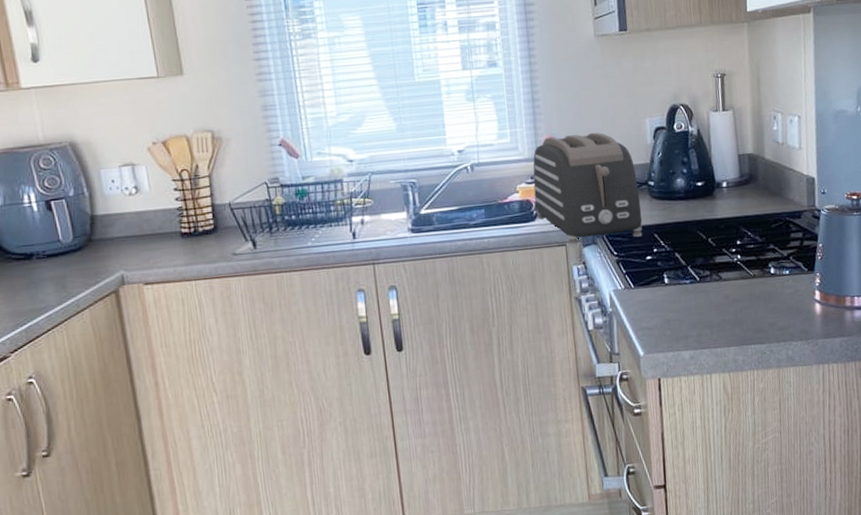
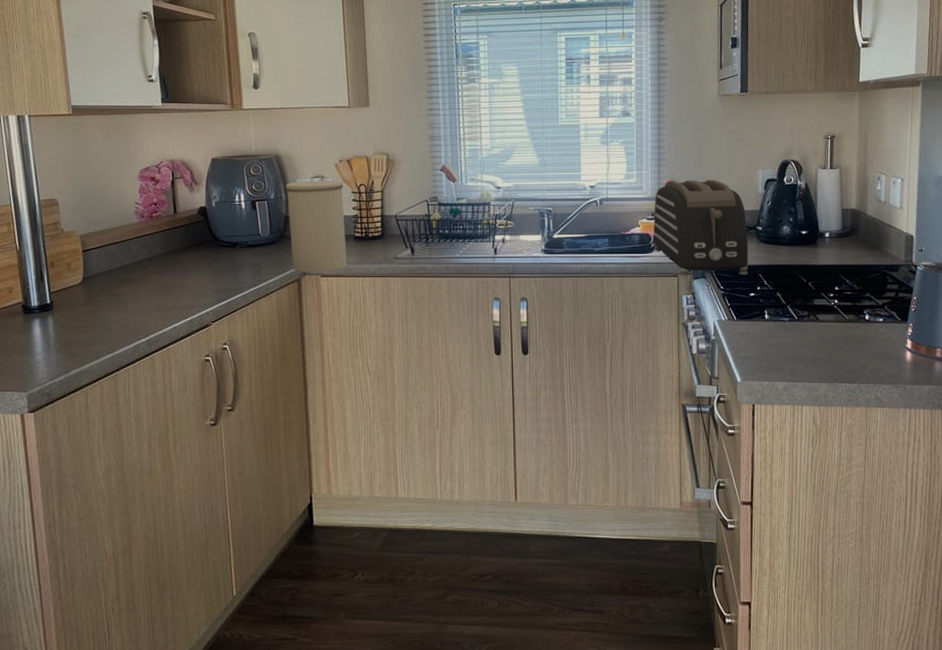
canister: none [87,167,175,282] -> present [285,180,347,273]

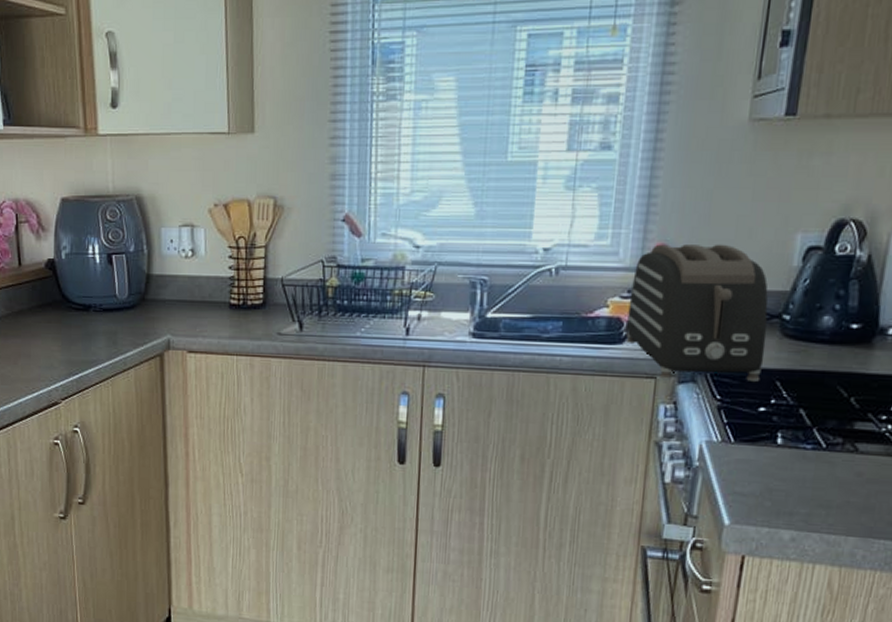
canister: present [285,180,347,273] -> none [148,229,220,347]

